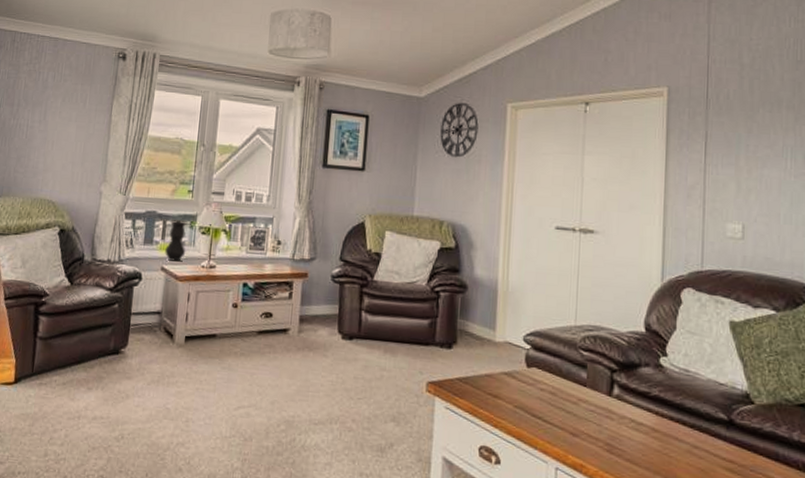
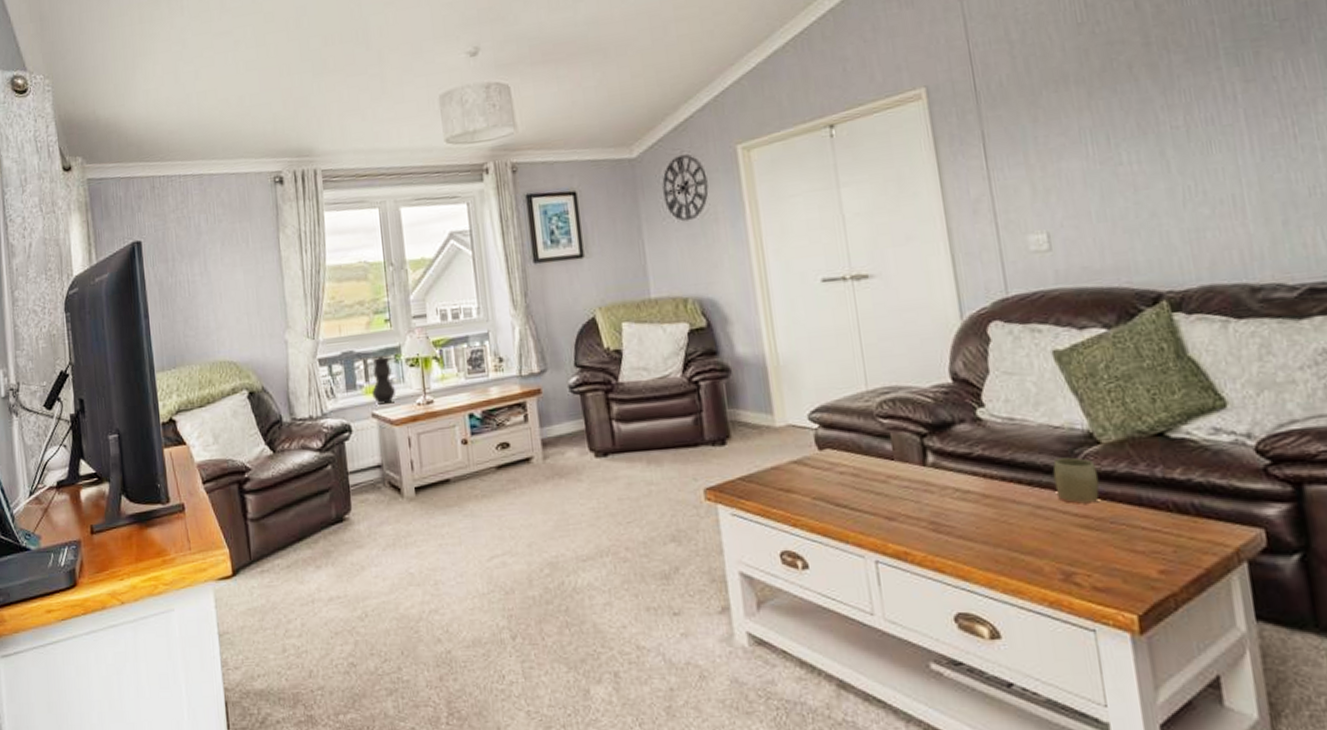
mug: none [711,409,748,452] -> present [1052,457,1100,504]

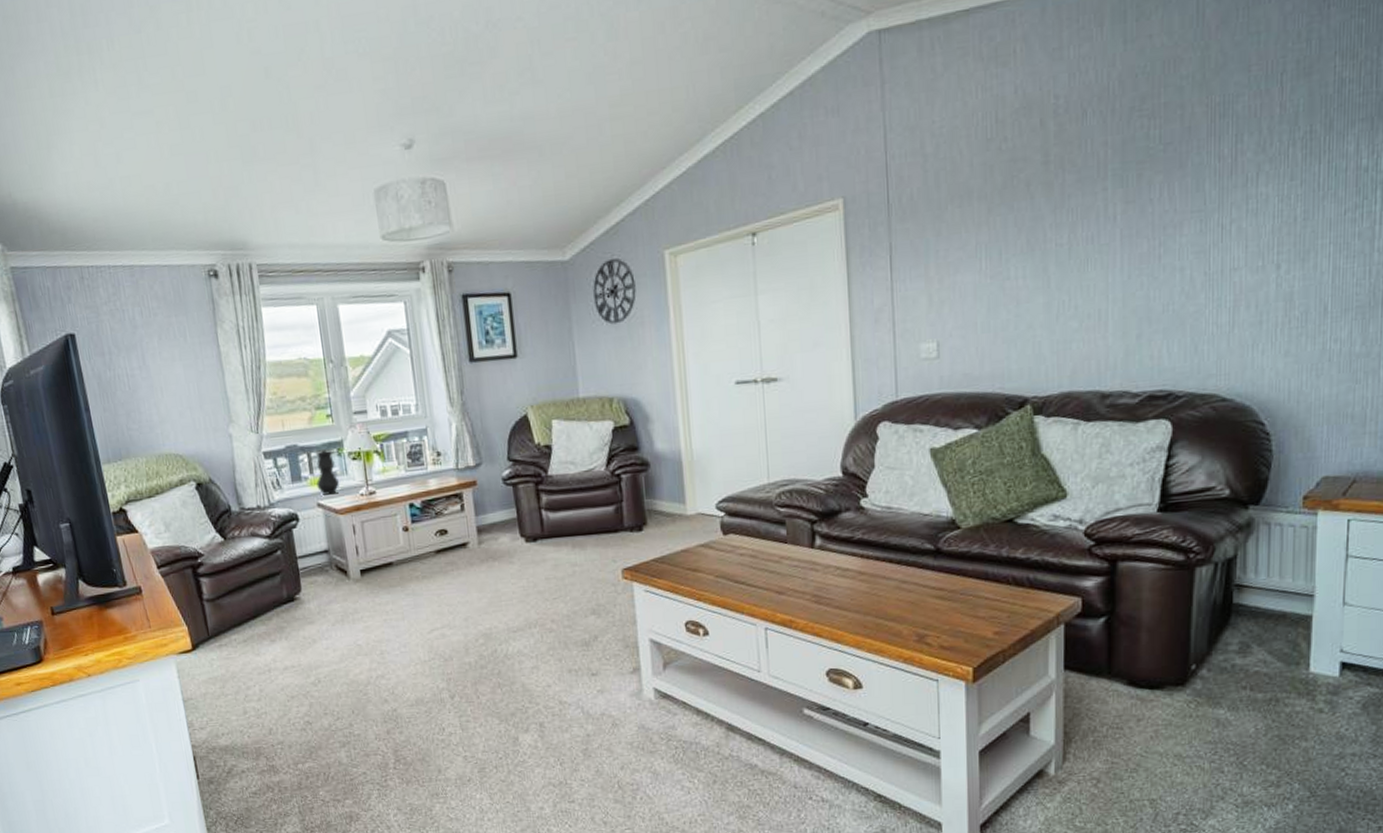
mug: present [1052,457,1100,504] -> none [918,540,956,579]

